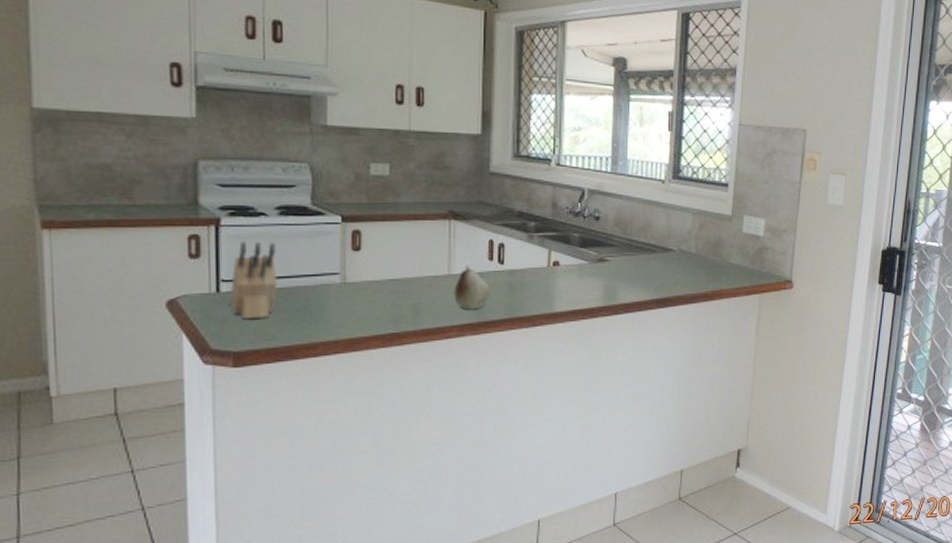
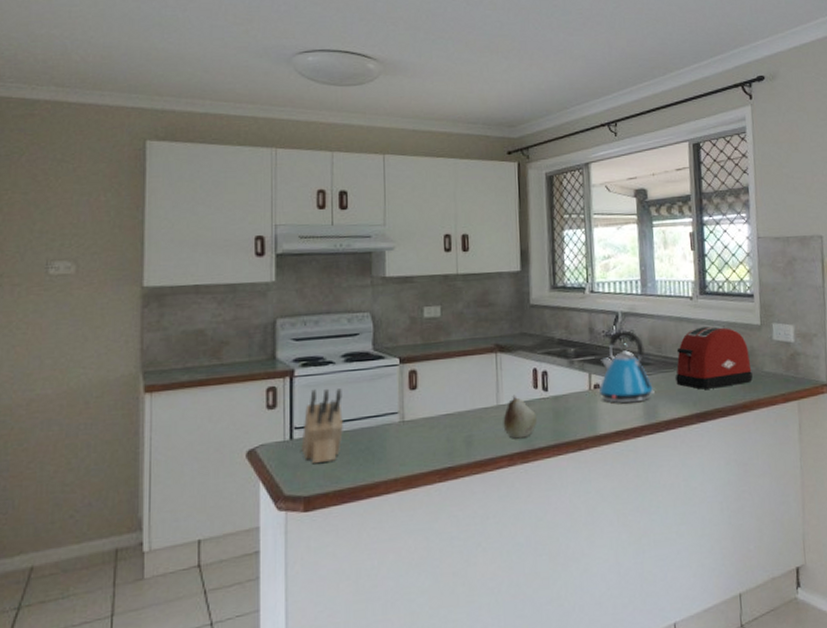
kettle: none [559,207,616,283] -> present [599,329,655,404]
toaster: none [639,211,717,276] -> present [676,325,753,390]

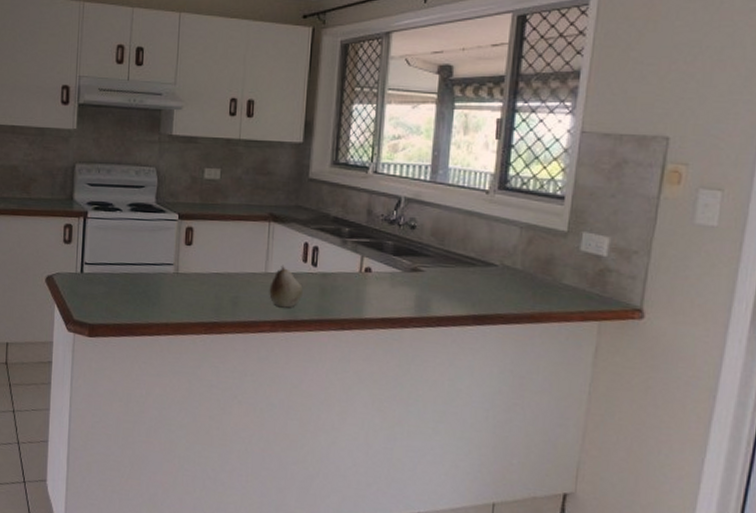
knife block: present [301,388,343,464] -> none [89,231,127,298]
kettle: present [599,329,655,404] -> none [370,215,430,293]
toaster: present [676,325,753,390] -> none [456,224,548,293]

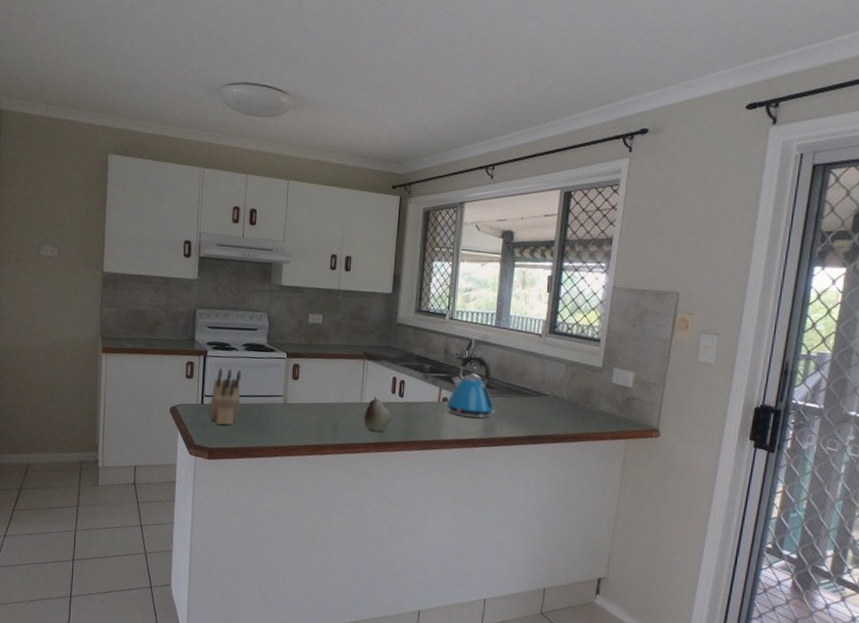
knife block: none [89,231,127,298] -> present [209,368,242,425]
kettle: none [370,215,430,293] -> present [447,354,495,419]

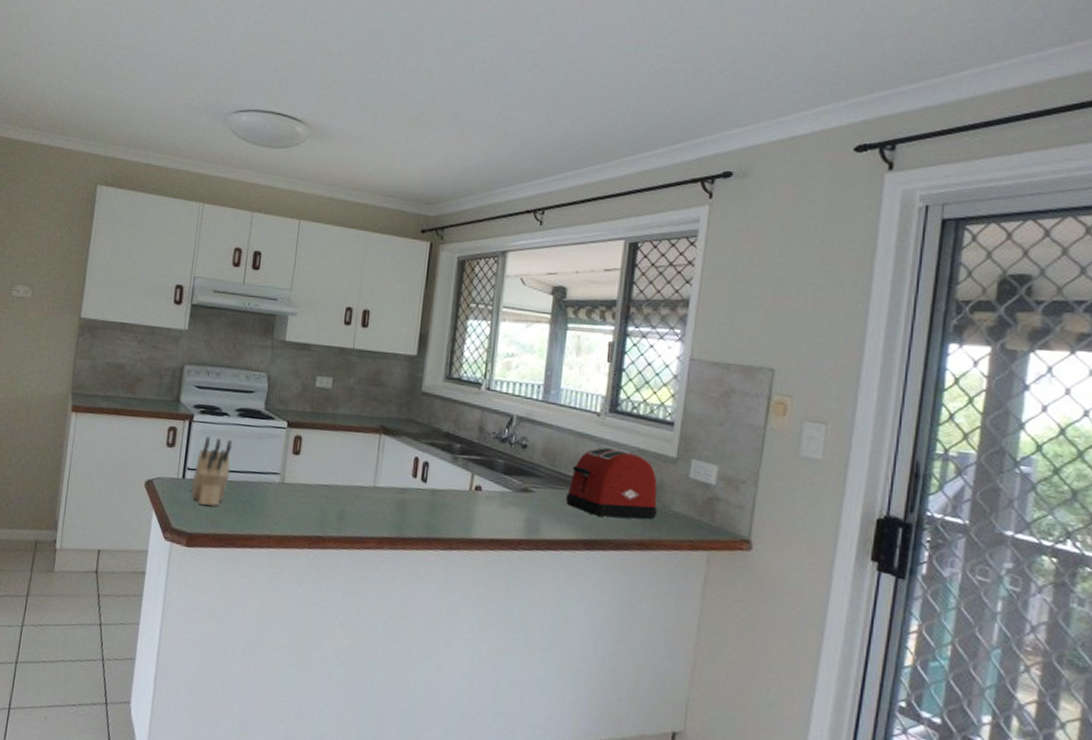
fruit: present [363,396,392,432] -> none [376,479,411,525]
kettle: present [447,354,495,419] -> none [480,434,540,514]
toaster: none [515,361,587,418] -> present [566,447,657,519]

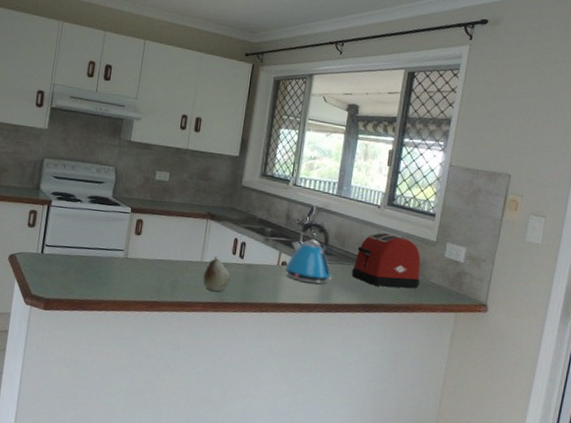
knife block: present [190,436,233,506] -> none [48,218,85,277]
fruit: none [376,479,411,525] -> present [203,256,231,292]
kettle: none [480,434,540,514] -> present [286,221,332,284]

